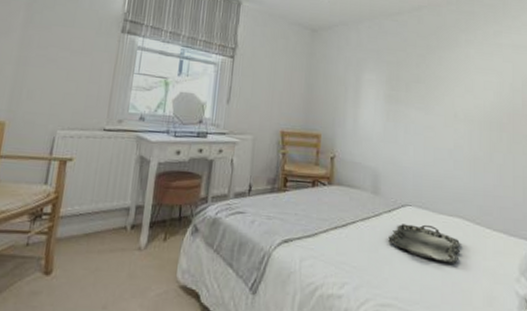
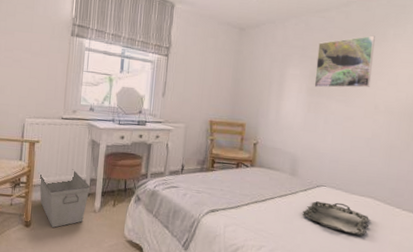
storage bin: none [67,194,136,274] -> present [38,169,91,228]
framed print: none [391,40,448,95] -> present [314,35,375,88]

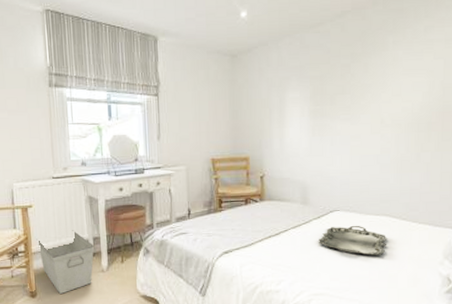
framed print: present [314,35,375,88] -> none [316,45,375,109]

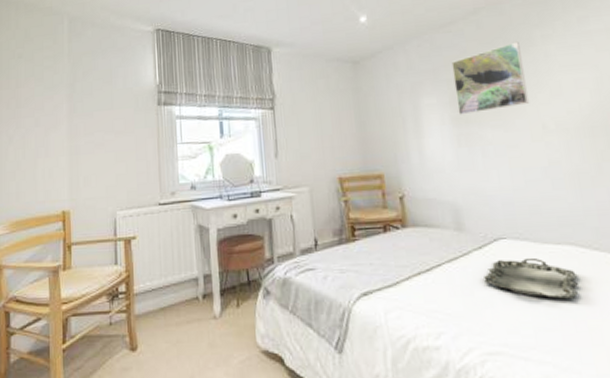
storage bin: present [36,230,95,294] -> none [139,266,205,347]
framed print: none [316,45,375,109] -> present [451,41,530,115]

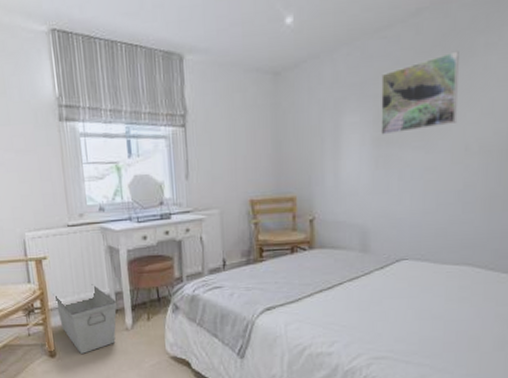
storage bin: none [139,266,205,347] -> present [53,284,117,354]
serving tray: present [484,257,580,299] -> none [381,276,469,313]

